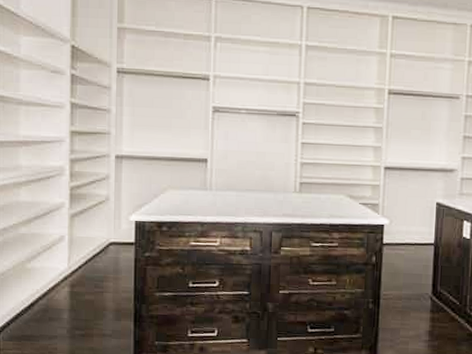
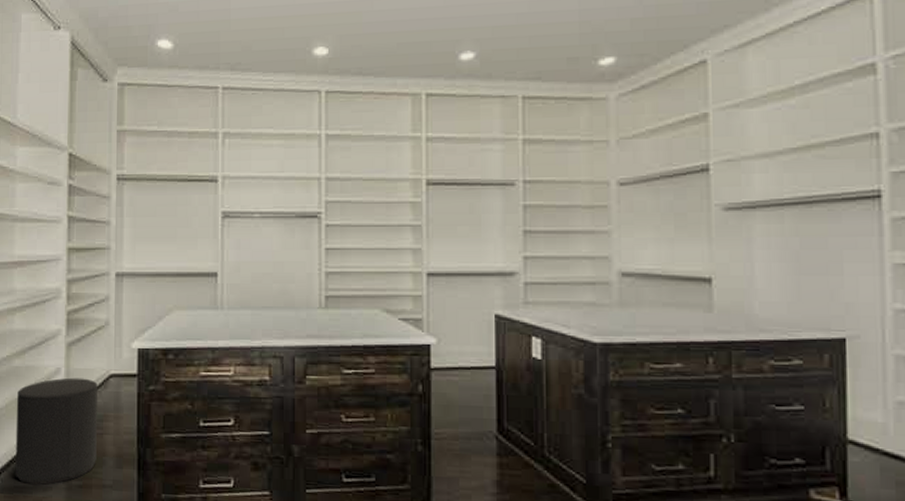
stool: none [23,244,98,334] -> present [15,377,97,485]

